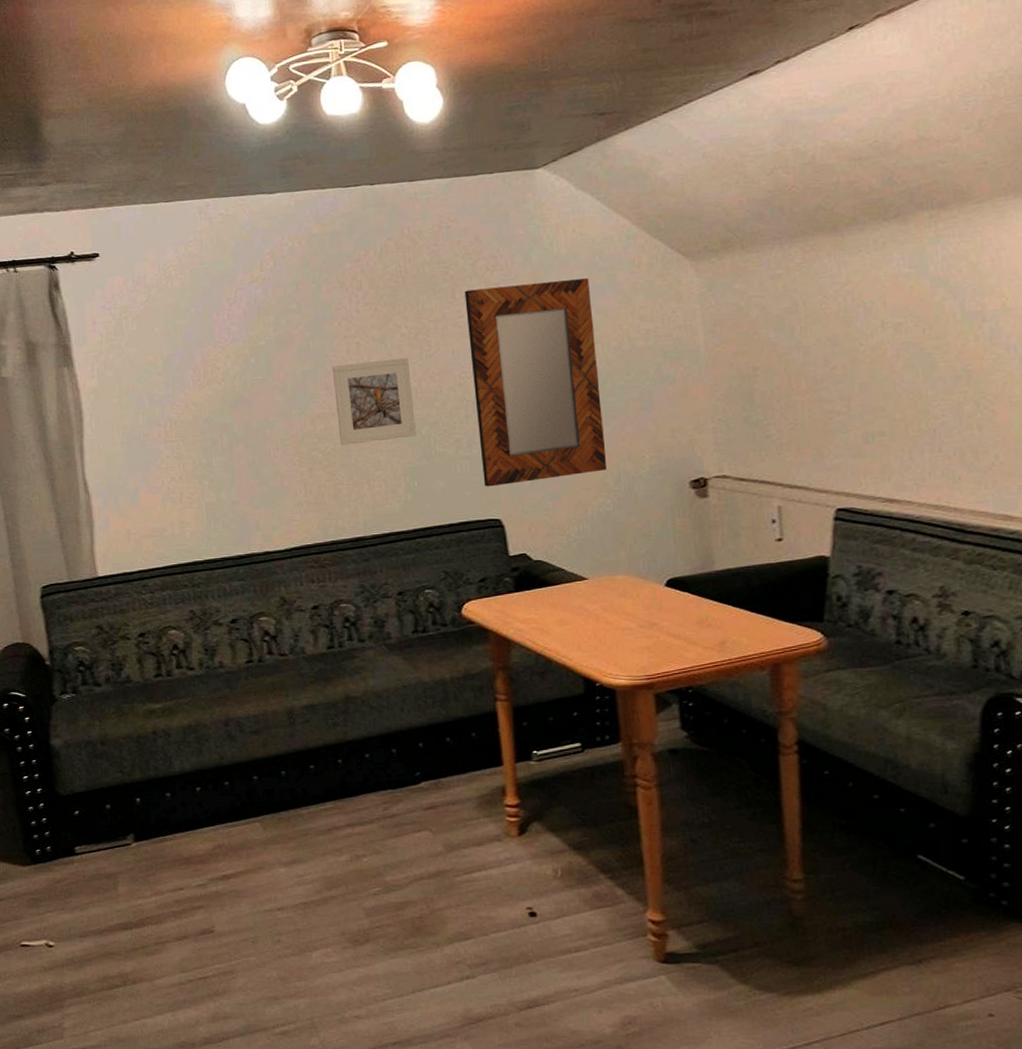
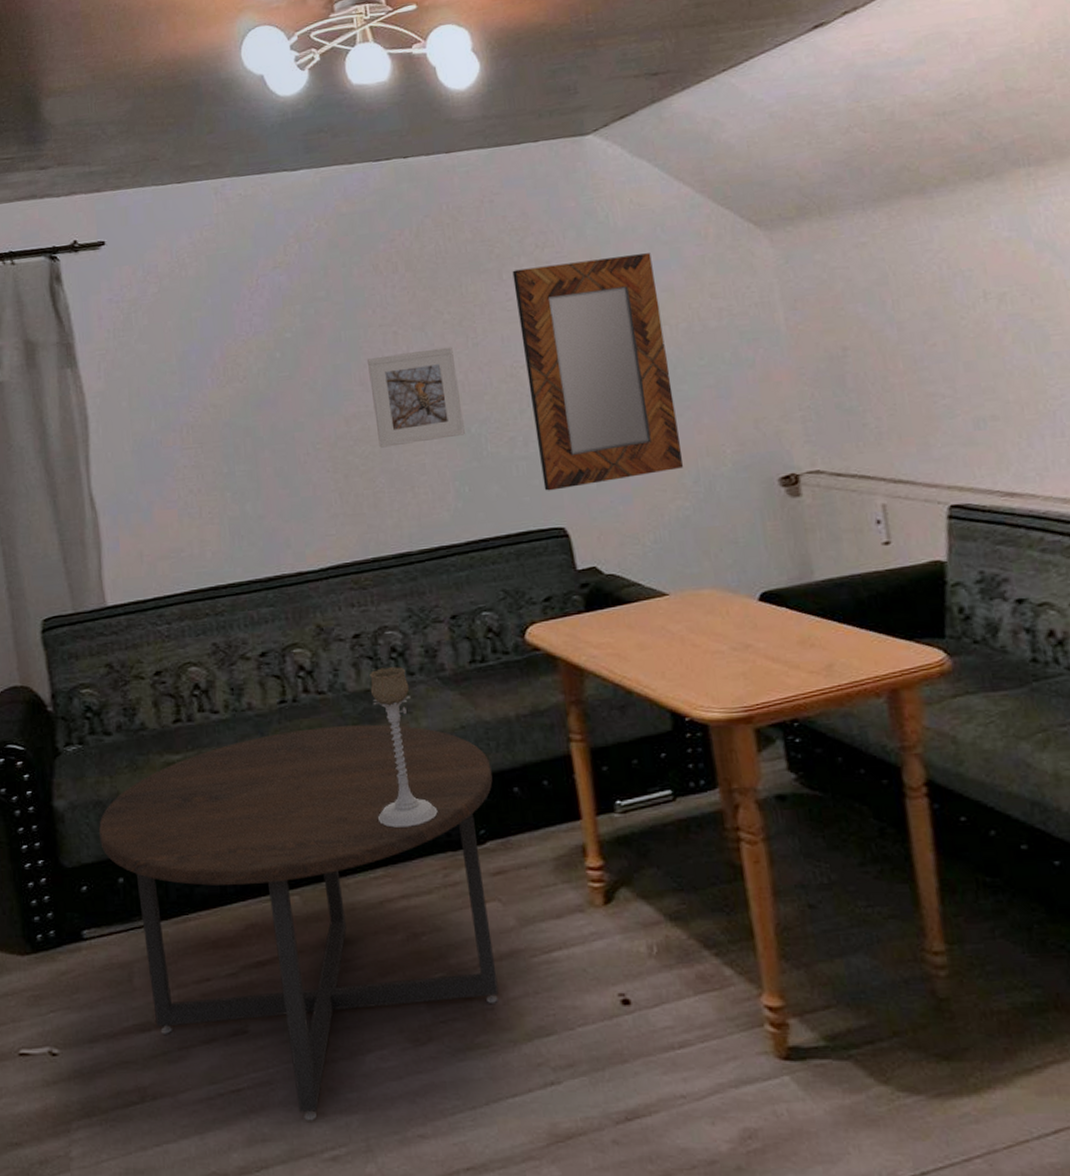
coffee table: none [90,682,428,1003] -> present [99,724,499,1121]
candle holder: none [326,633,381,769] -> present [370,666,438,828]

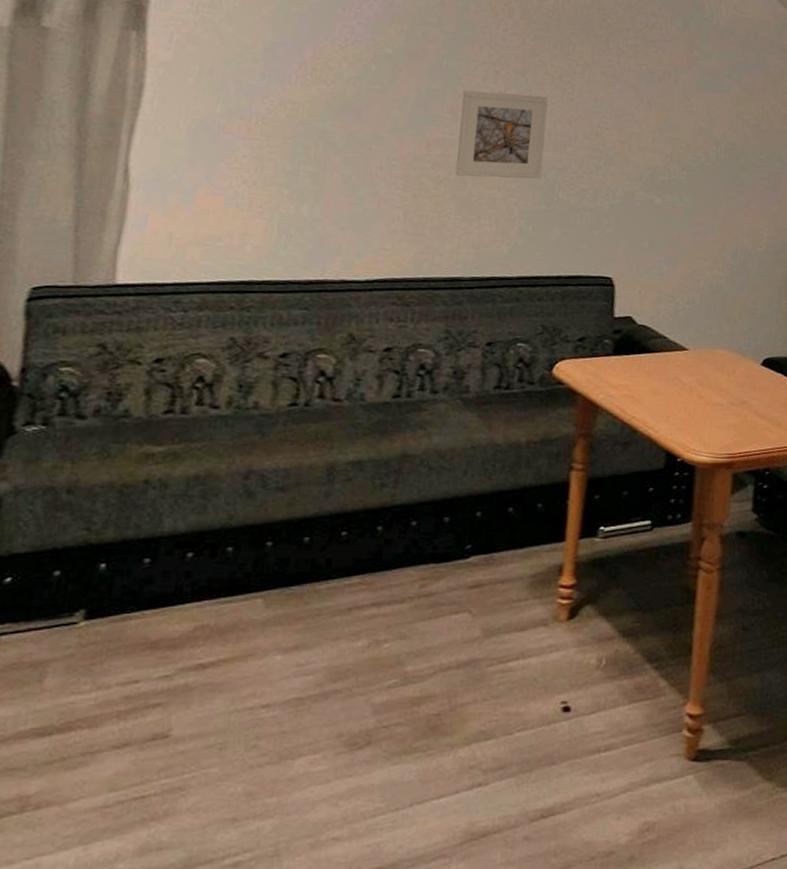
coffee table: present [99,724,499,1121] -> none [41,433,492,827]
candle holder: present [370,666,438,828] -> none [366,382,430,538]
home mirror: present [512,253,683,491] -> none [601,41,741,244]

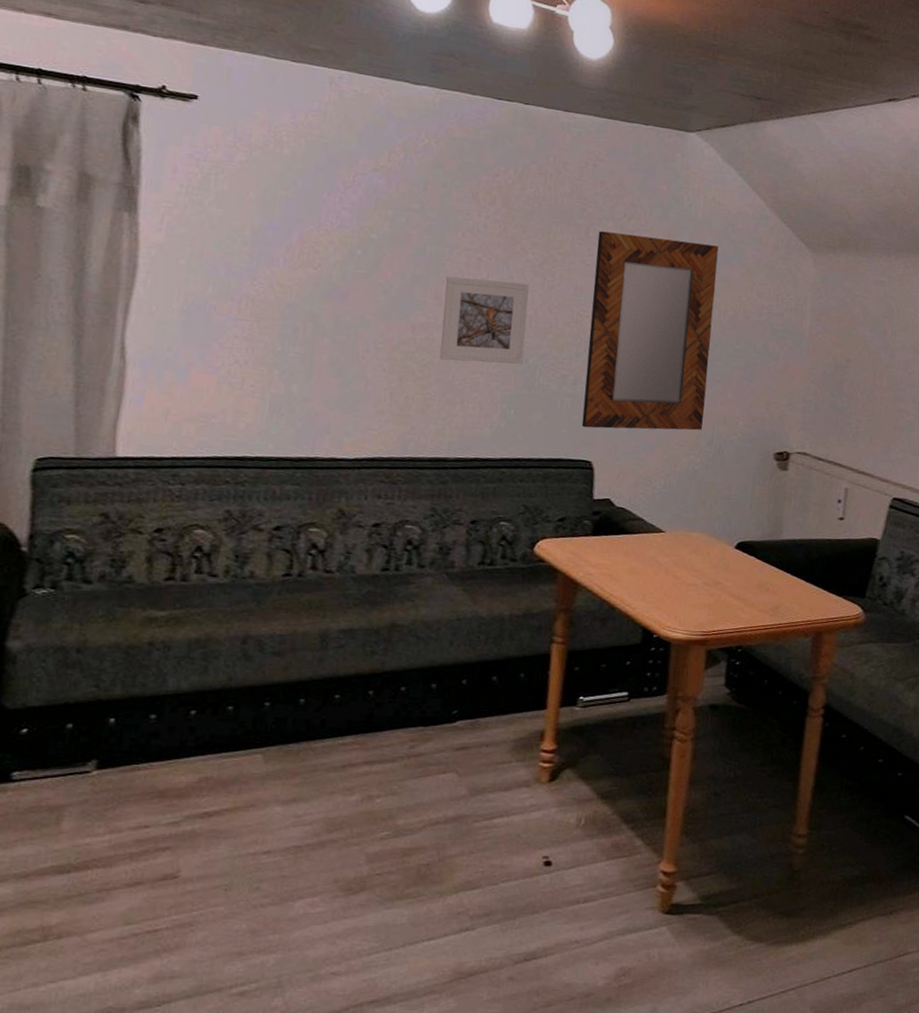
home mirror: none [601,41,741,244] -> present [581,230,719,431]

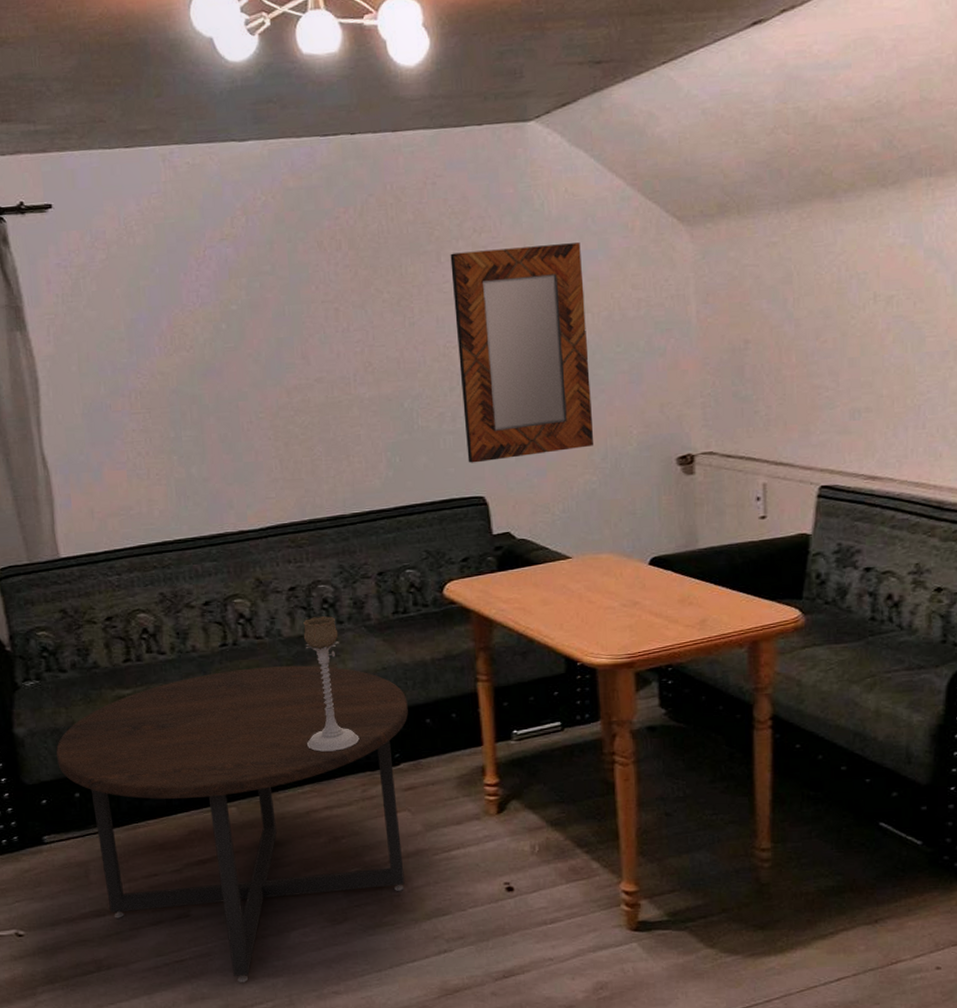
coffee table: none [54,603,477,960] -> present [56,665,408,983]
candle holder: none [358,557,418,702] -> present [303,615,360,752]
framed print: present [439,276,529,364] -> none [310,325,398,419]

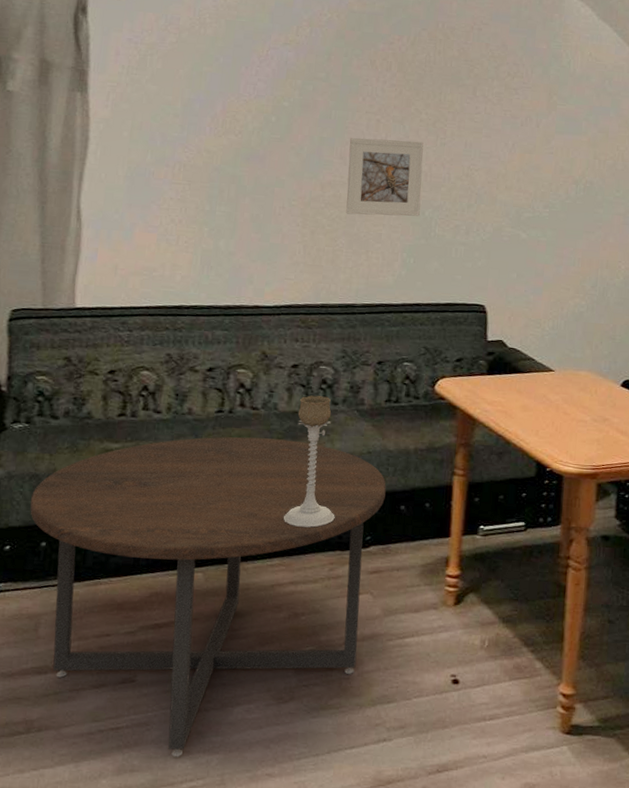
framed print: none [310,325,398,419] -> present [346,138,424,216]
home mirror: present [450,242,593,463] -> none [474,90,597,275]

